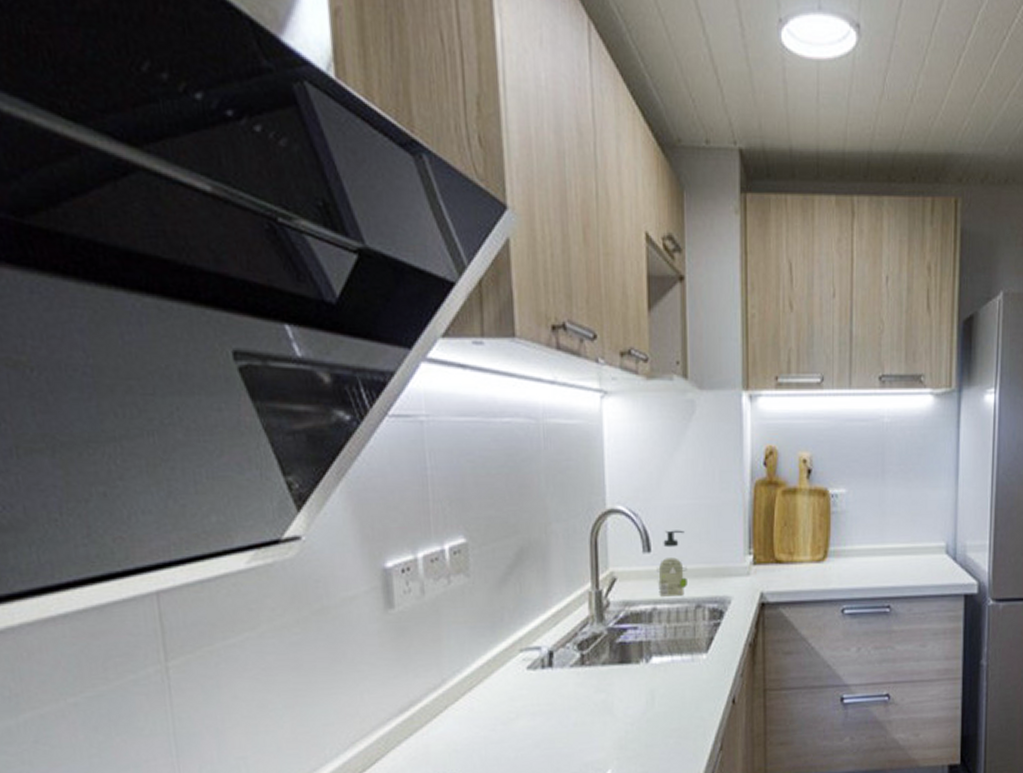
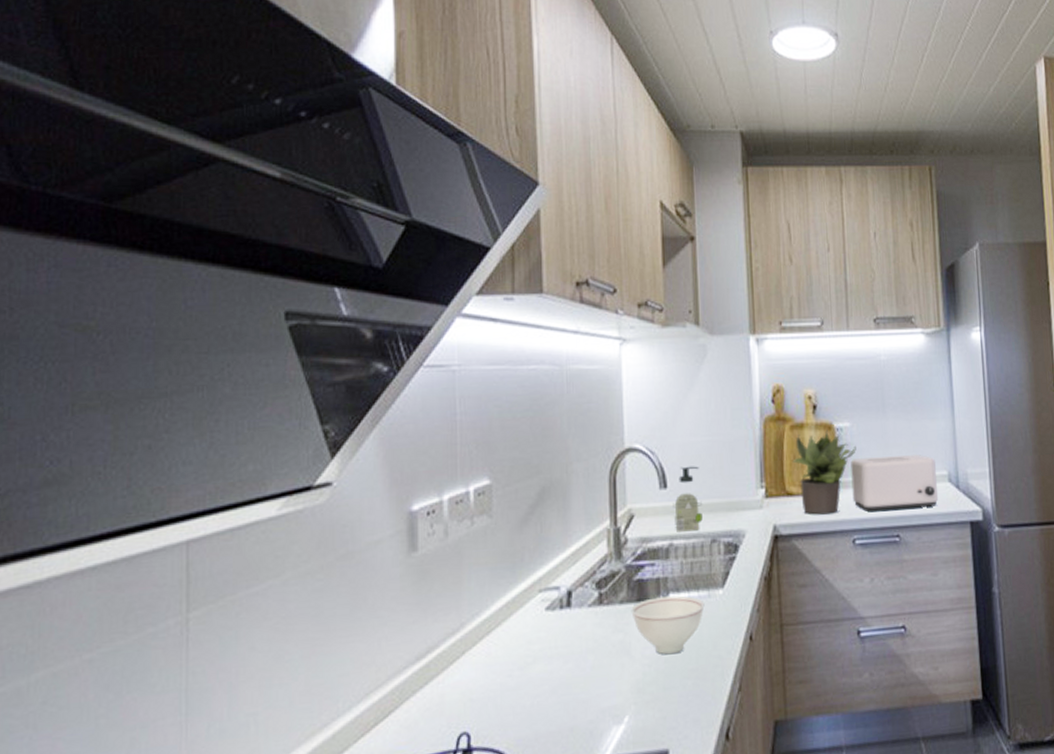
bowl: none [613,659,688,715] -> present [631,595,705,655]
potted plant: none [783,495,851,584] -> present [792,429,856,515]
toaster: none [844,525,934,582] -> present [850,455,939,512]

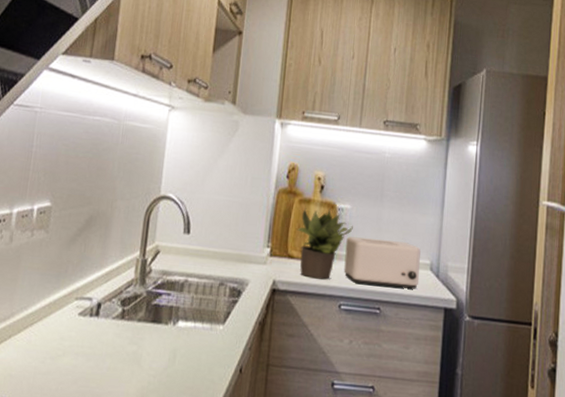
bowl: present [631,595,705,655] -> none [146,321,207,371]
soap dispenser: present [673,466,703,534] -> none [191,218,218,273]

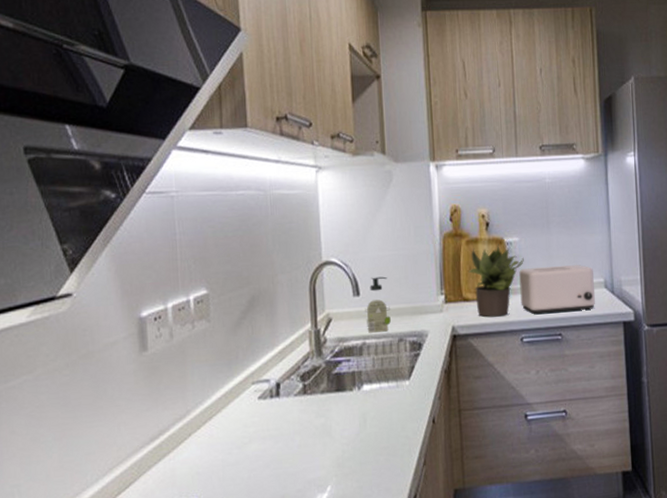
soap dispenser: none [191,218,218,273] -> present [365,276,391,334]

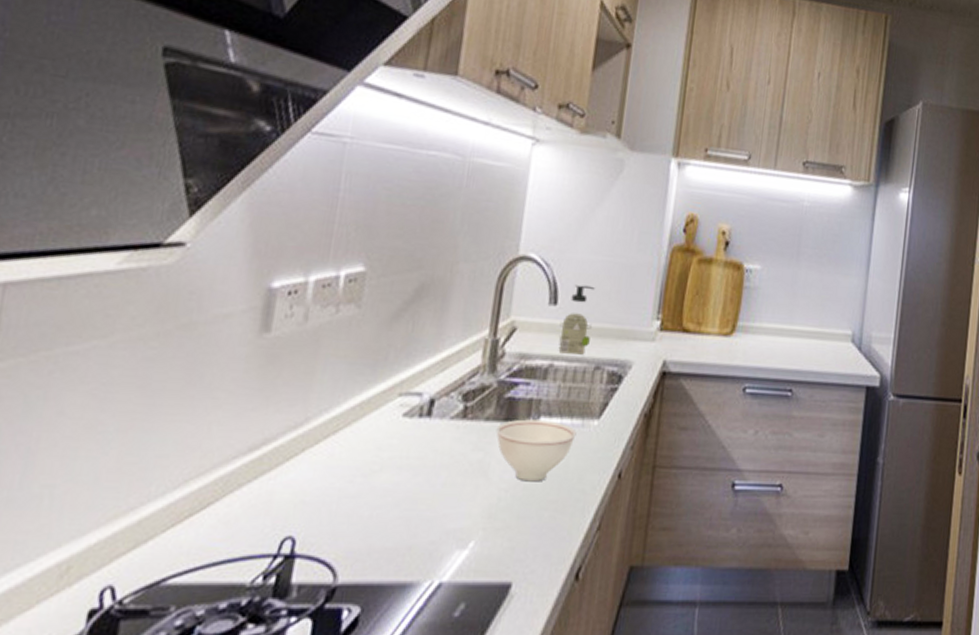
bowl: none [331,386,394,436] -> present [496,419,577,482]
potted plant: present [468,243,524,317] -> none [694,268,763,358]
toaster: present [519,265,596,315] -> none [750,304,841,366]

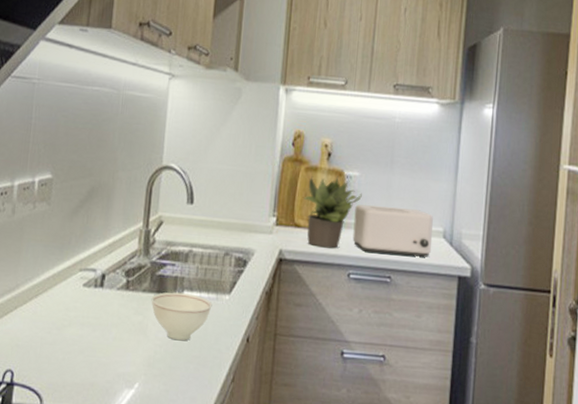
soap dispenser: present [558,284,595,355] -> none [195,188,222,244]
potted plant: none [694,268,763,358] -> present [303,175,362,248]
toaster: none [750,304,841,366] -> present [352,204,433,257]

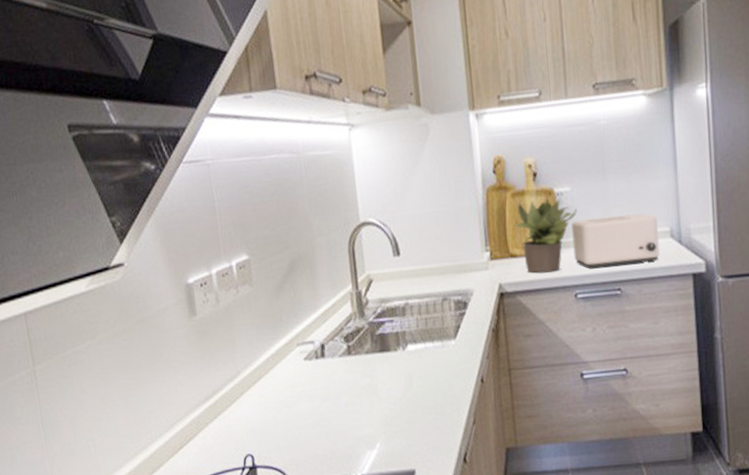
bowl: present [151,292,213,341] -> none [375,346,440,395]

